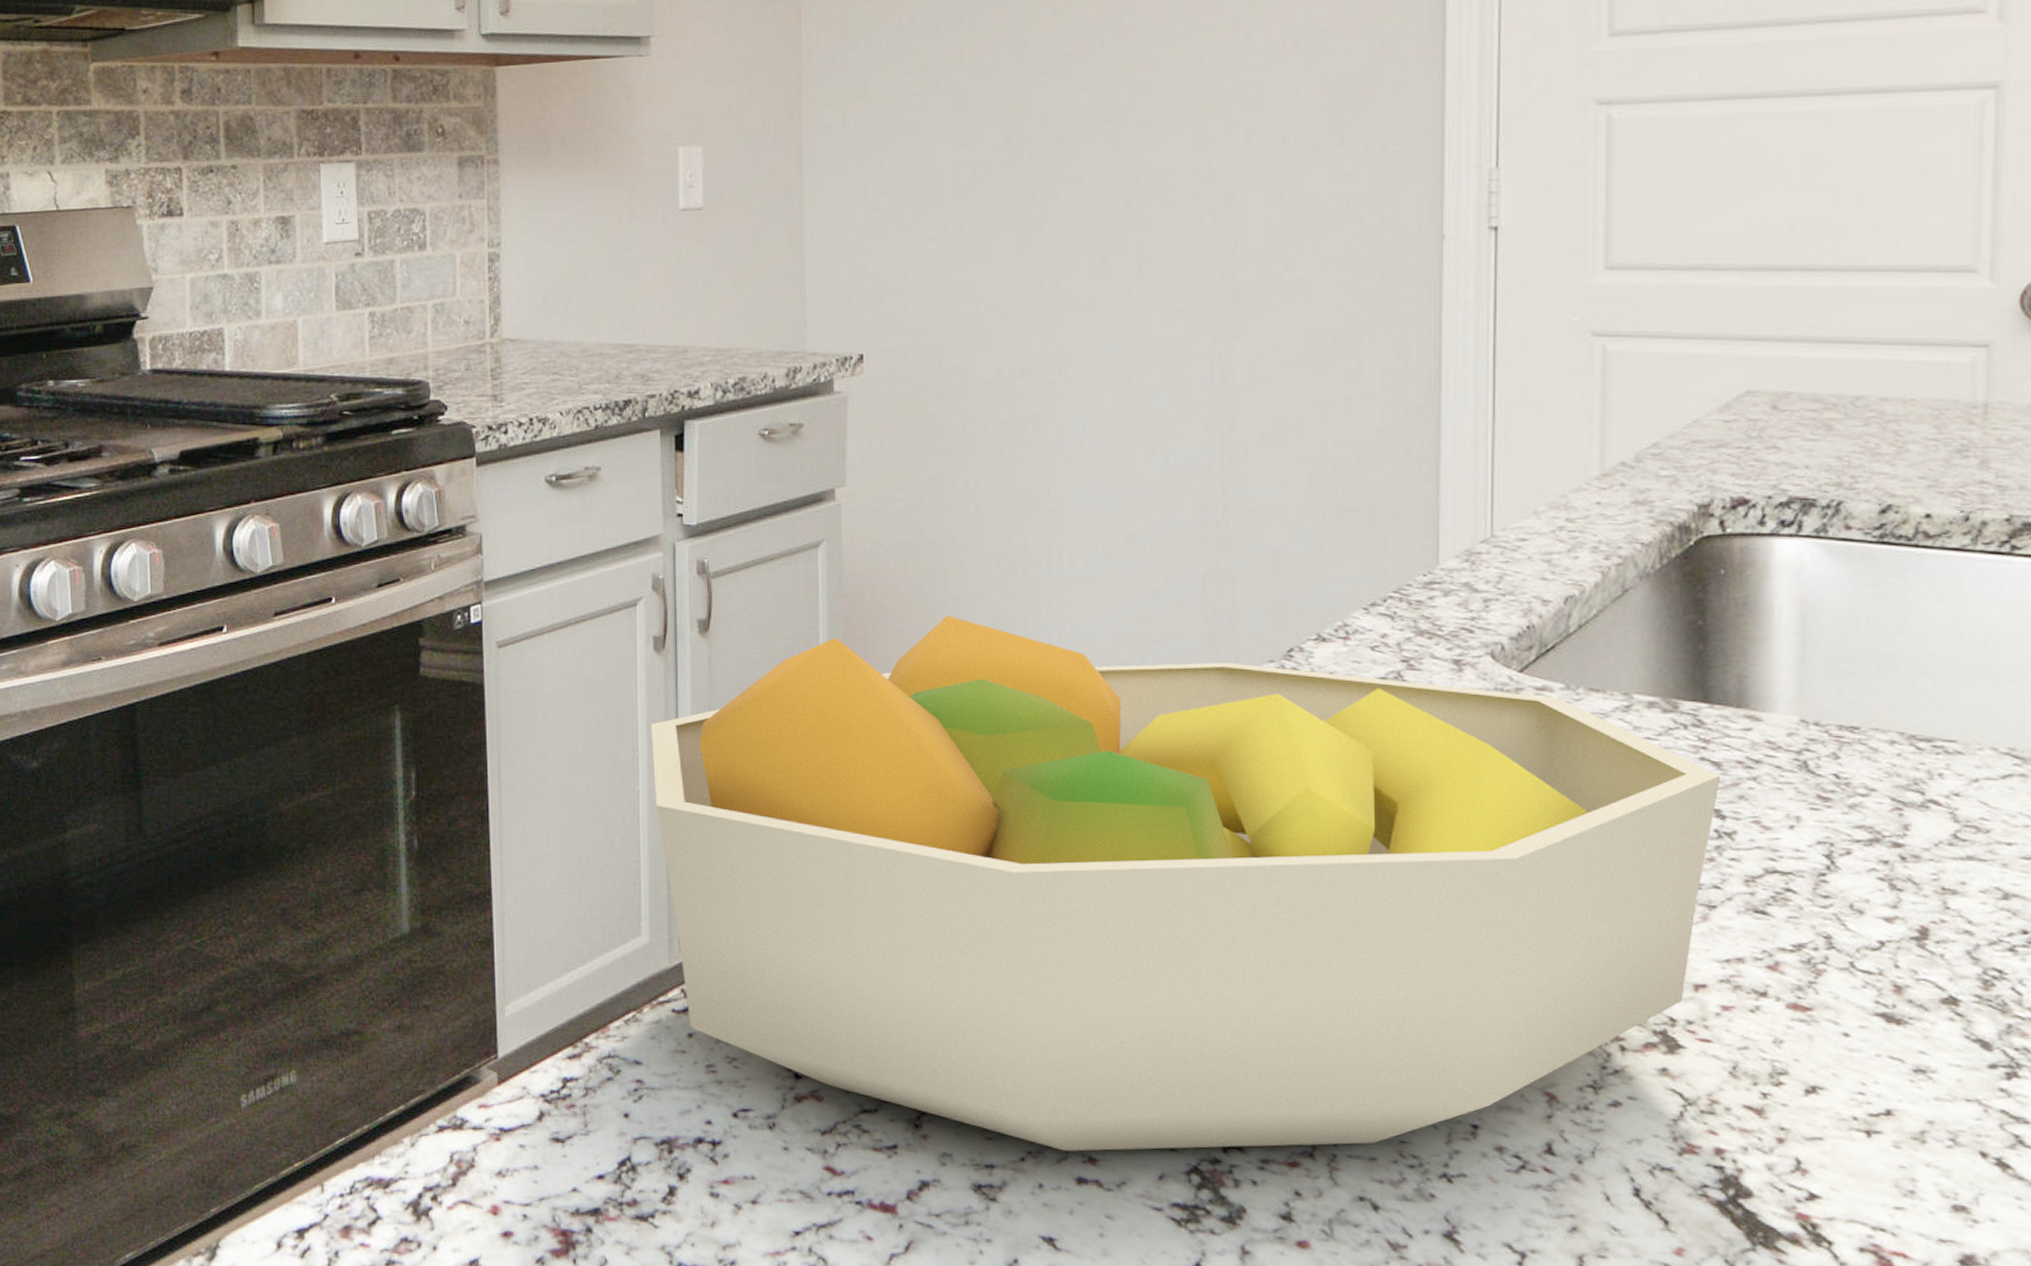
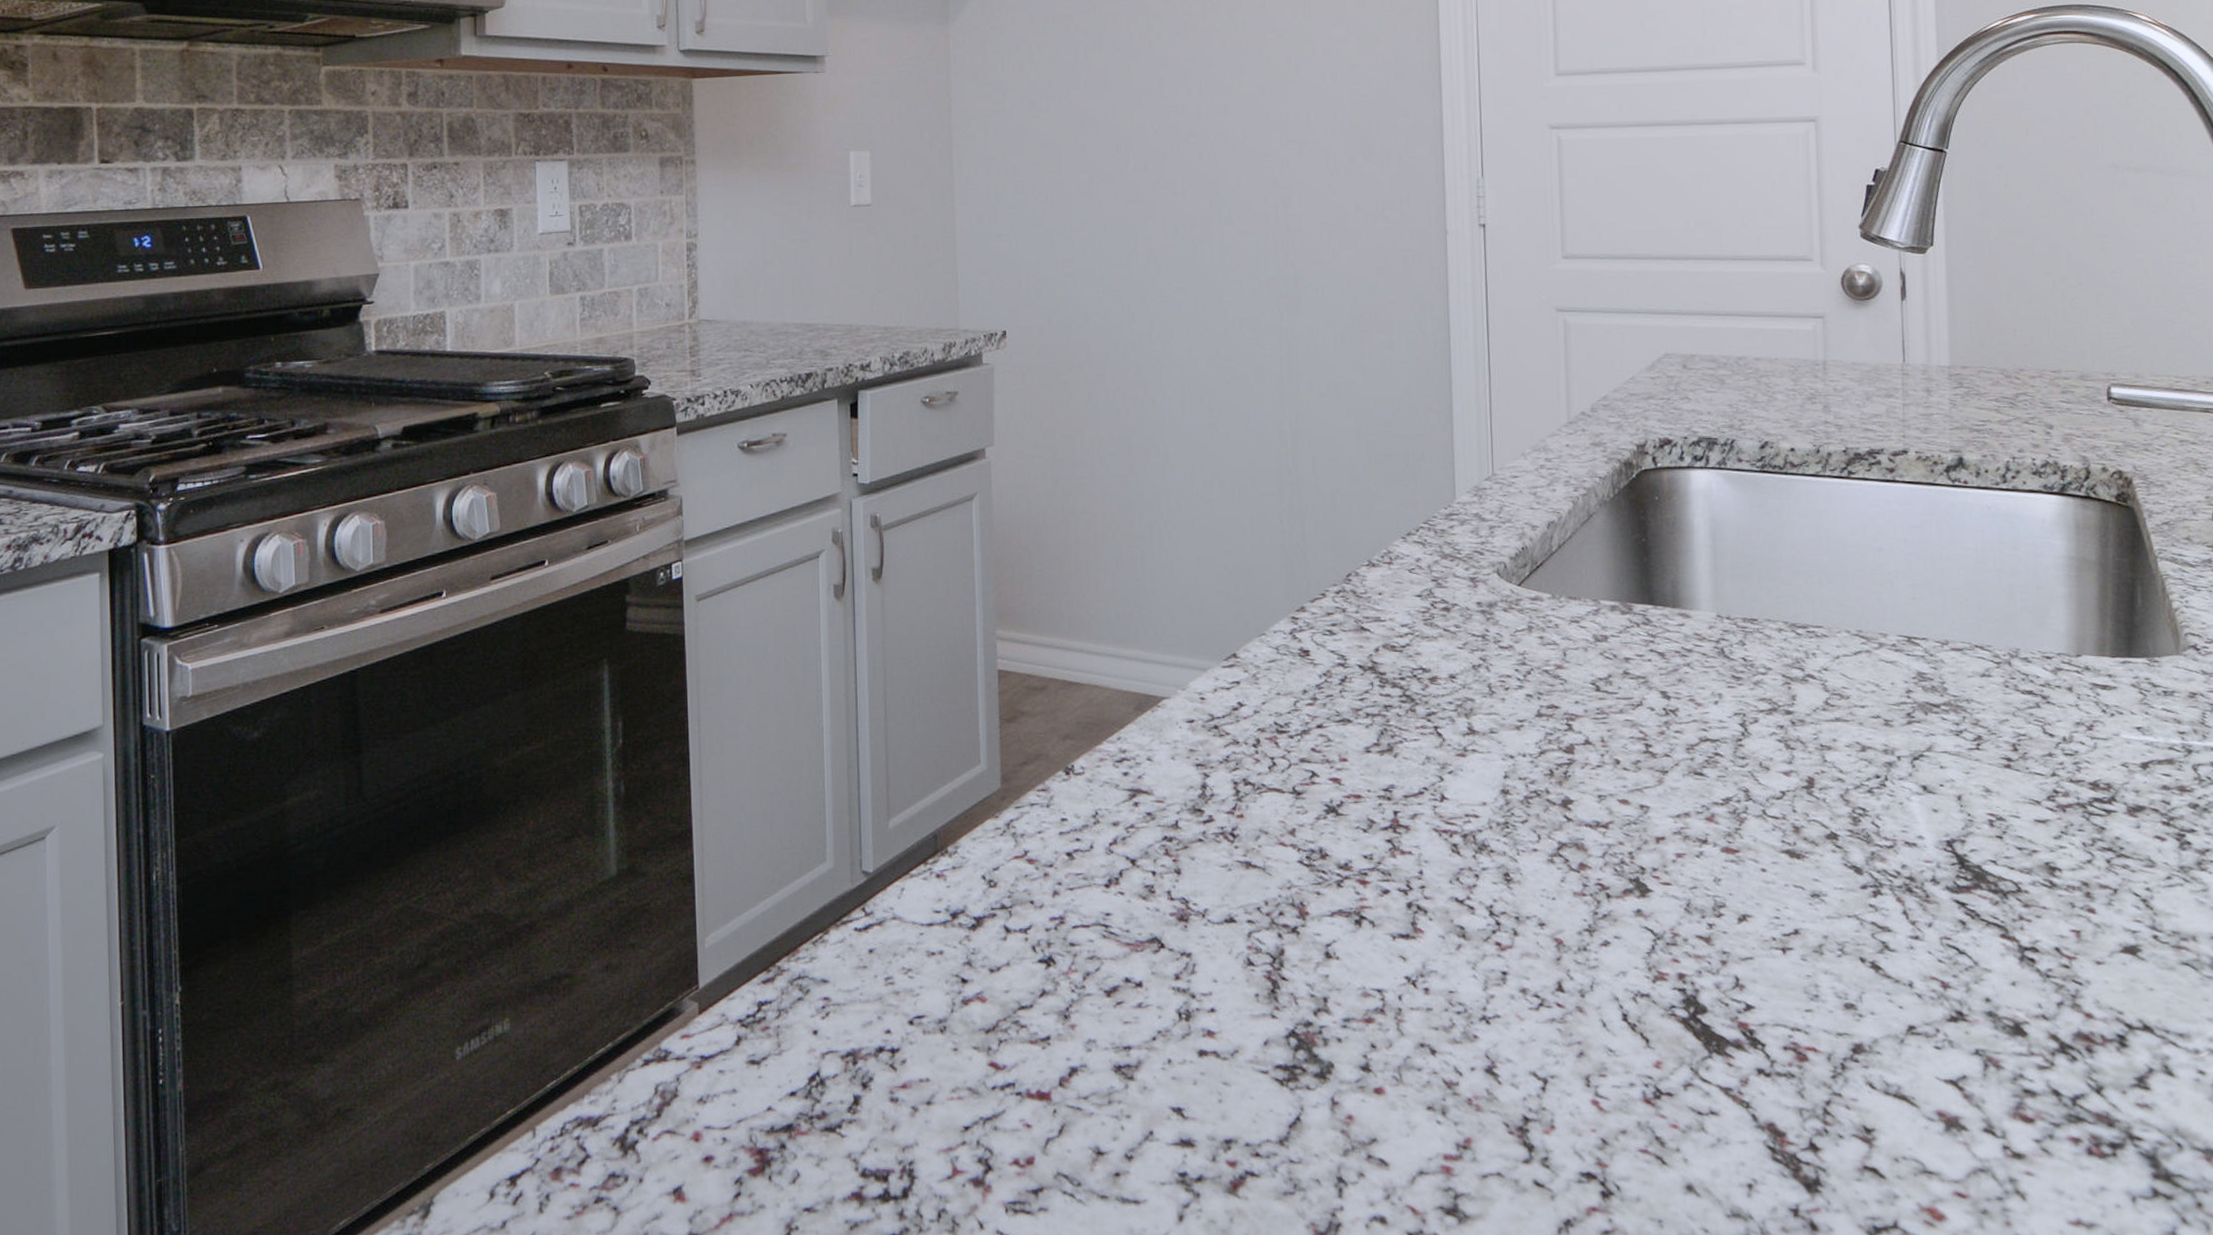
fruit bowl: present [651,616,1722,1151] -> none [833,556,1666,1028]

